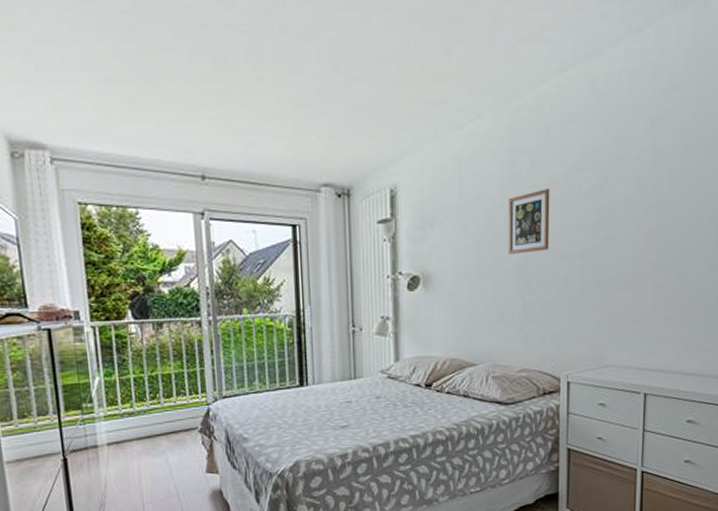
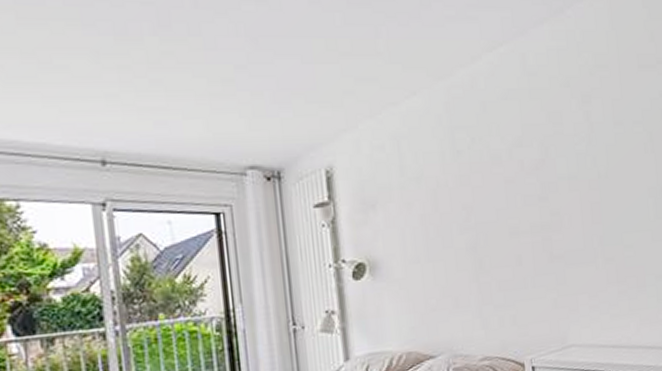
picture frame: present [508,189,550,254] -> none [452,165,499,234]

